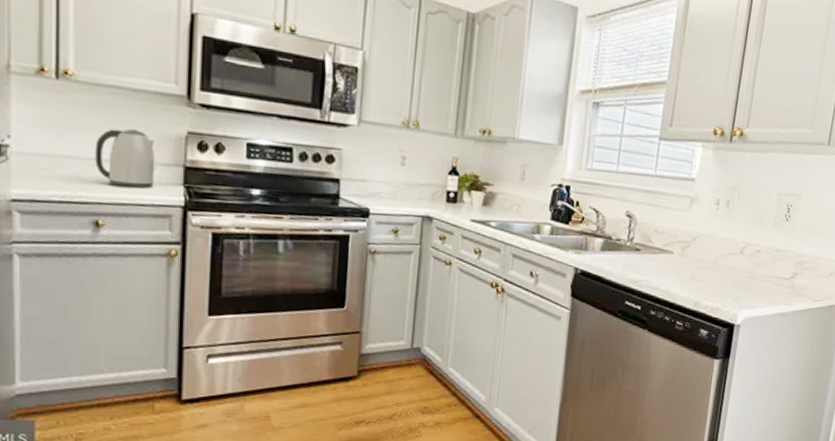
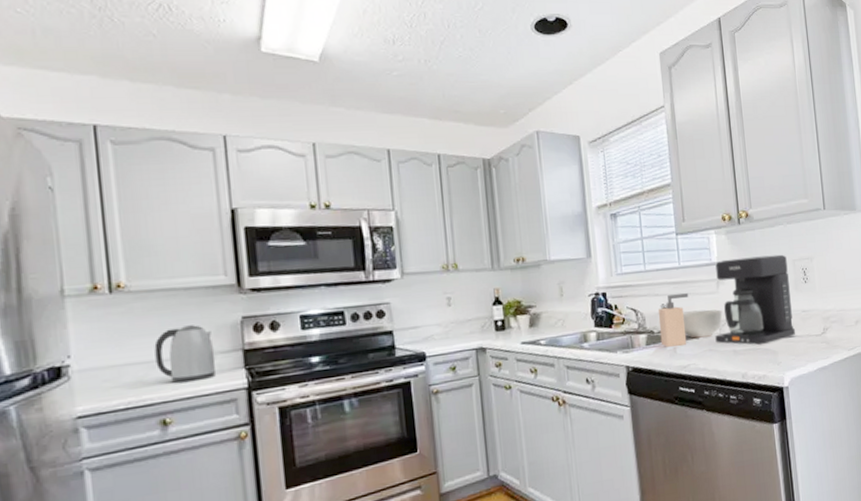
soap dispenser: none [616,203,658,260] -> present [657,293,689,348]
bowl: none [644,224,690,256] -> present [683,309,723,339]
coffee maker: none [675,177,773,277] -> present [715,254,796,346]

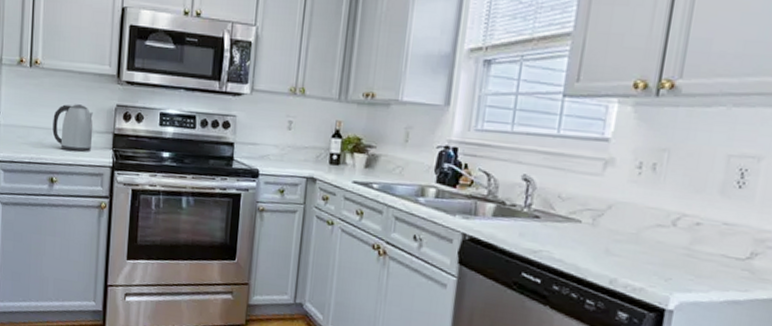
soap dispenser: present [657,293,689,348] -> none [511,165,562,229]
bowl: present [683,309,723,339] -> none [545,189,603,225]
coffee maker: present [715,254,796,346] -> none [583,137,719,252]

